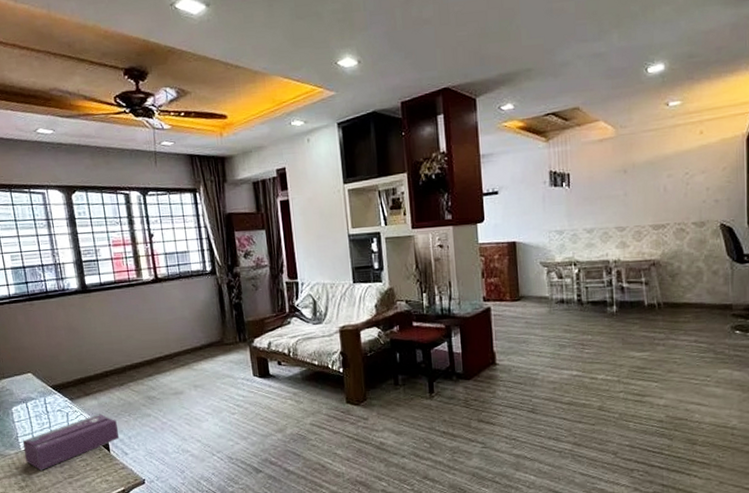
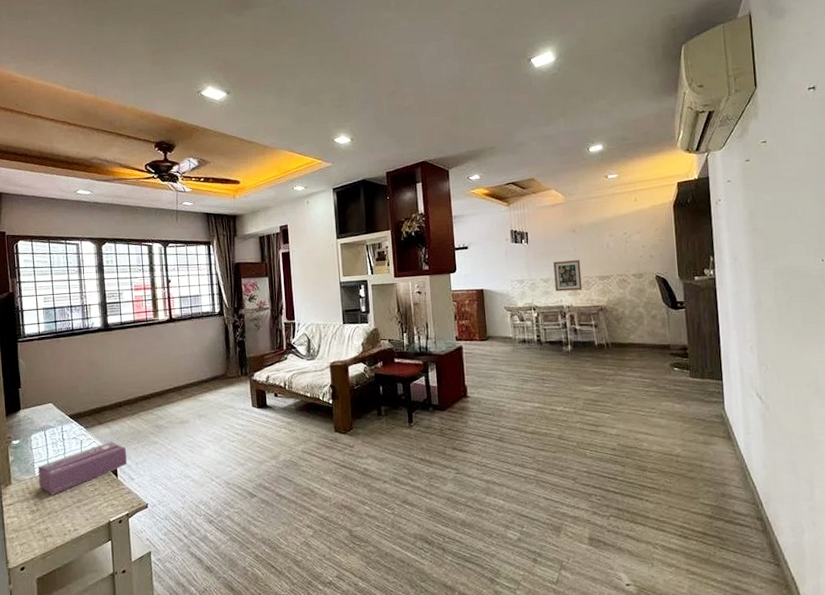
wall art: none [599,206,633,244] -> present [553,260,583,292]

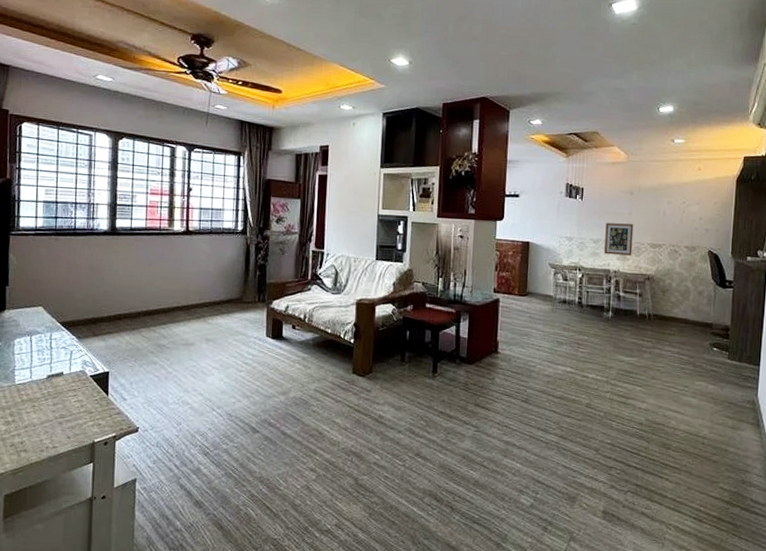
tissue box: present [37,441,128,495] -> none [17,356,121,407]

